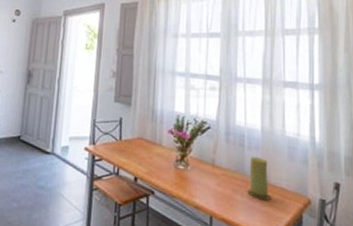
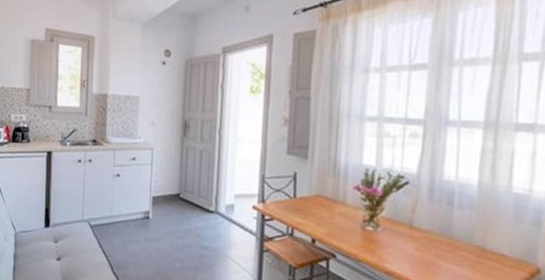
candle: present [247,156,272,201] -> none [454,216,487,268]

